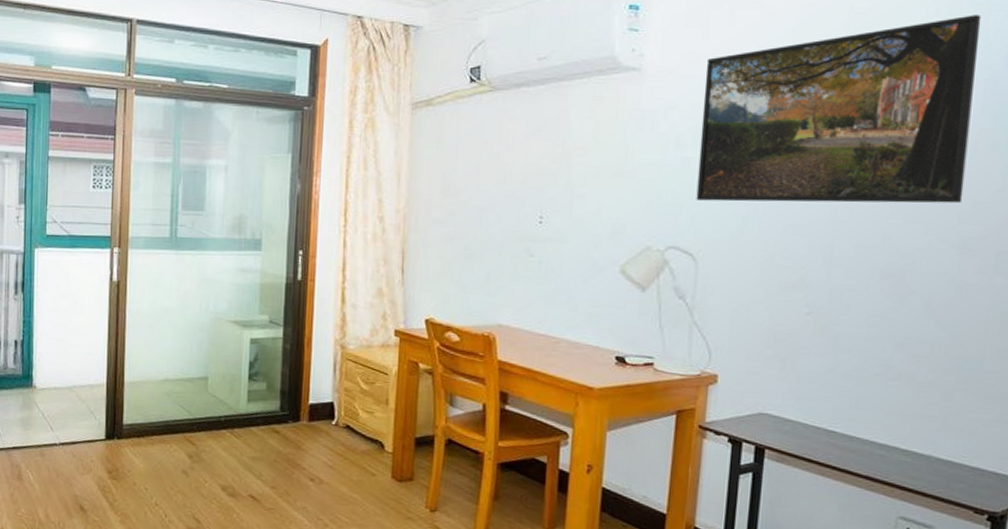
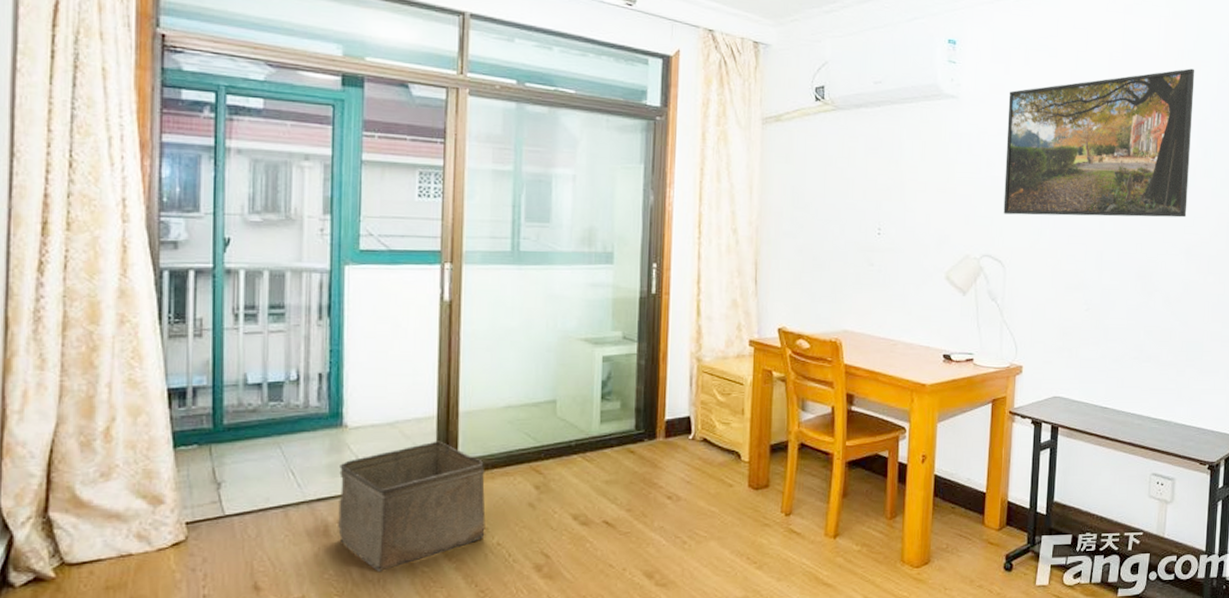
storage bin: none [28,406,146,515] -> present [338,441,486,571]

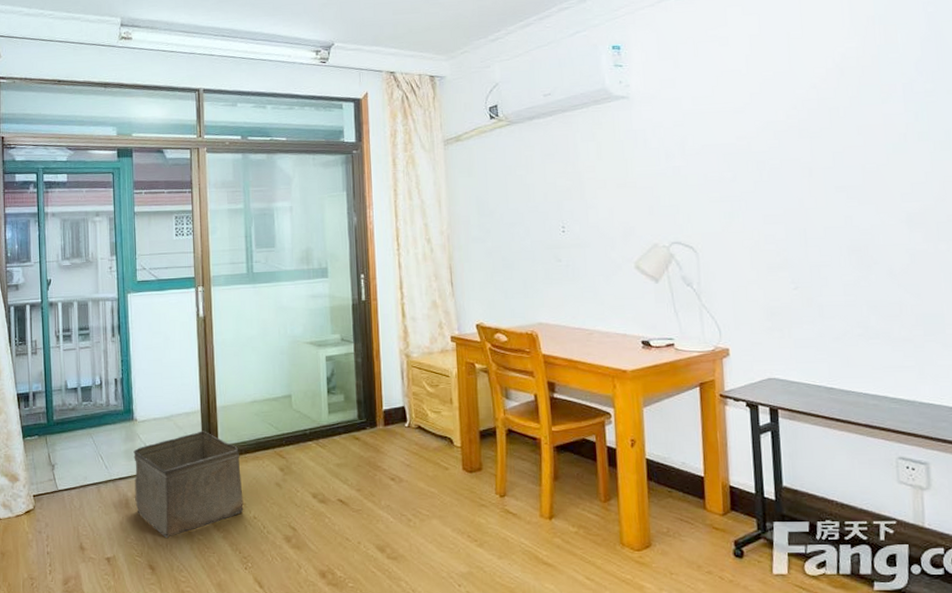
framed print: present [1003,68,1195,218] -> none [680,33,902,201]

